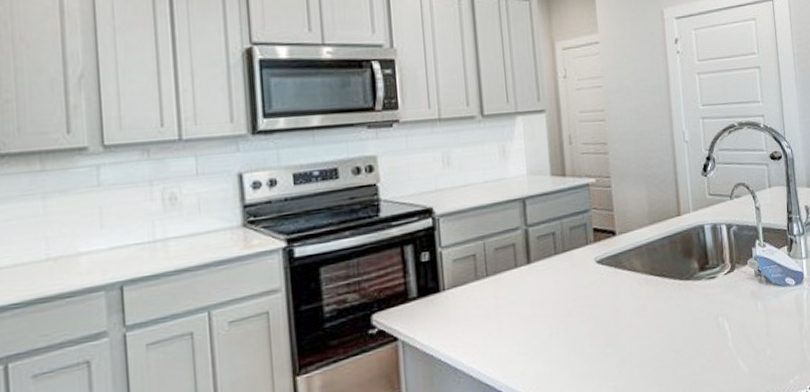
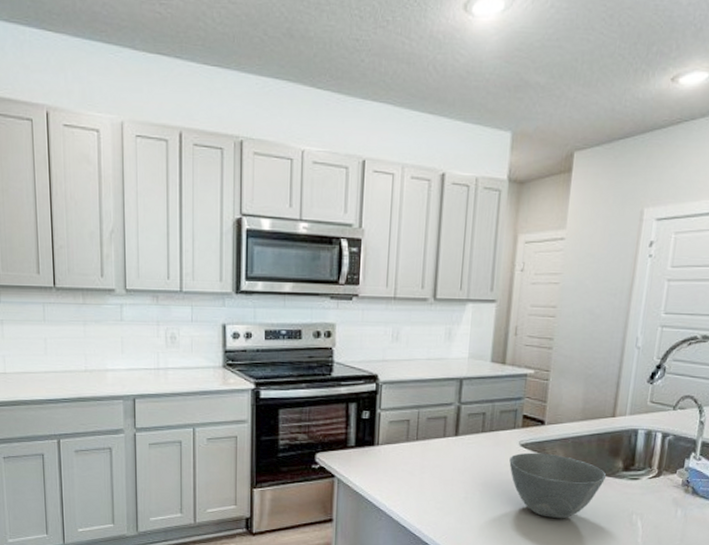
bowl: none [588,266,686,339] -> present [509,452,607,518]

